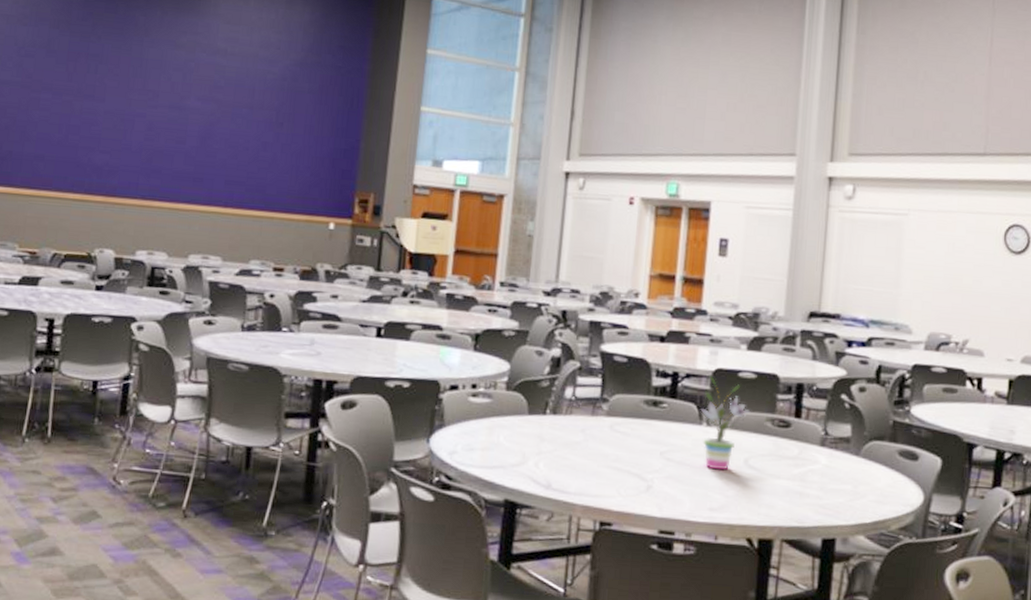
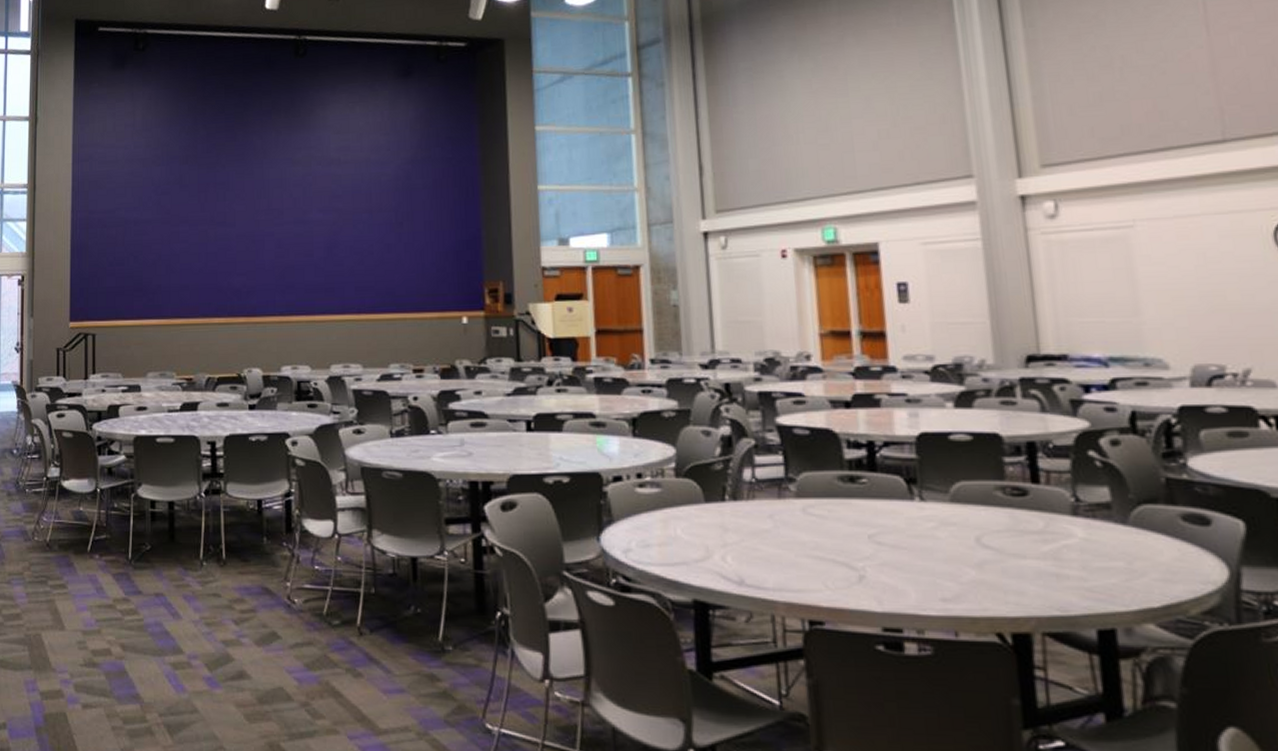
potted plant: present [699,374,751,470] -> none [907,440,973,552]

